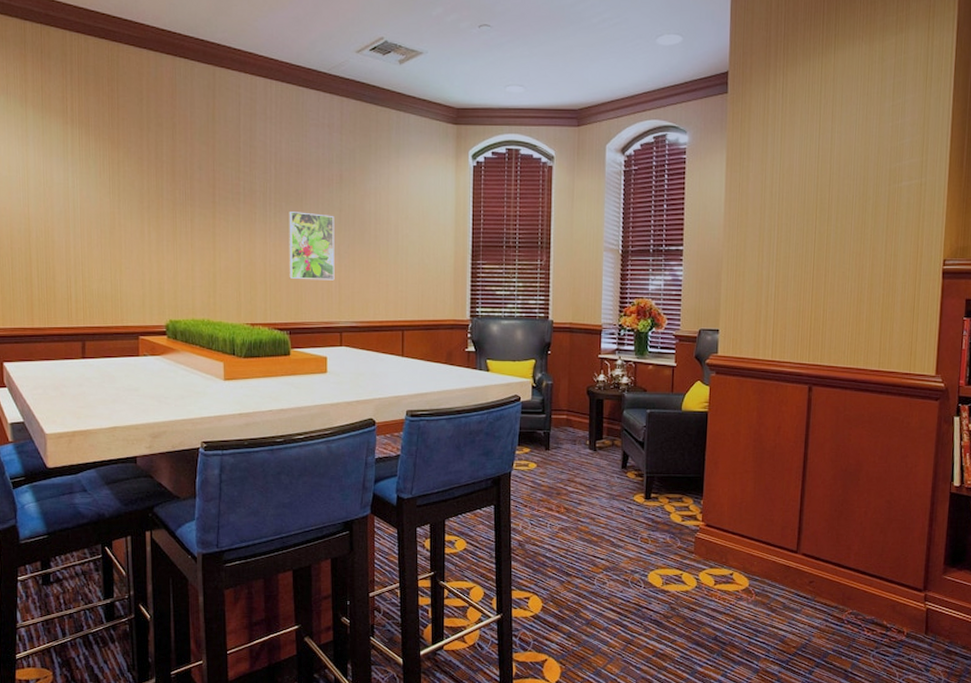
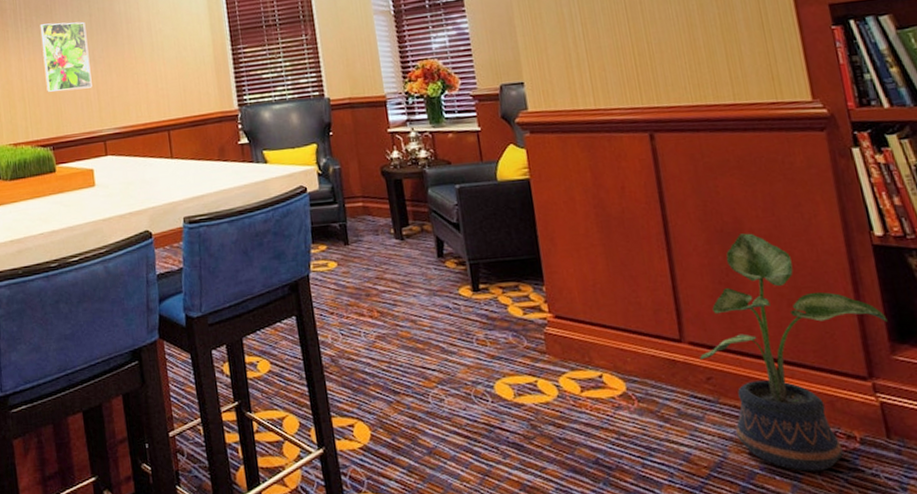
potted plant: none [807,474,947,654] -> present [699,233,888,472]

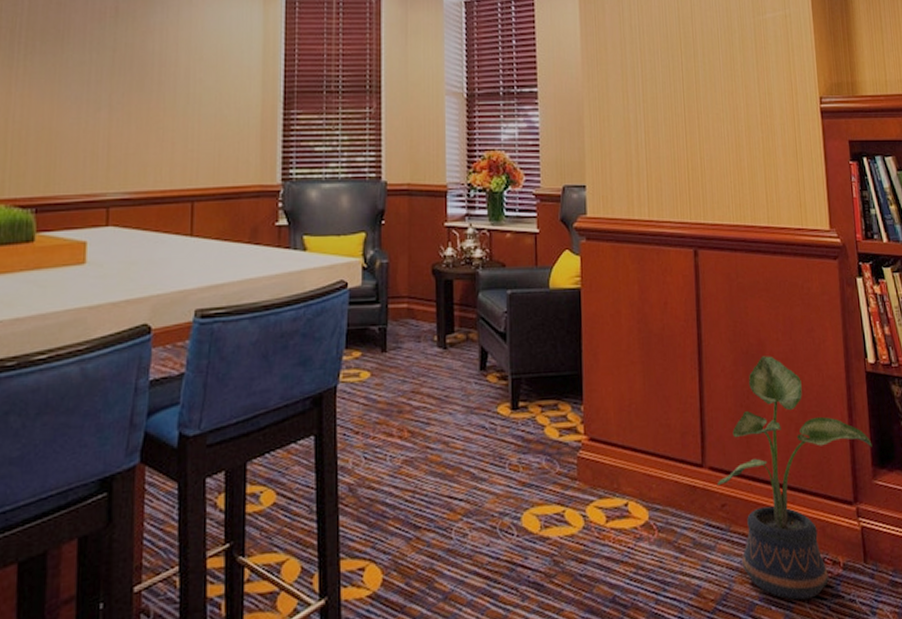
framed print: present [40,21,93,92] -> none [39,53,106,140]

